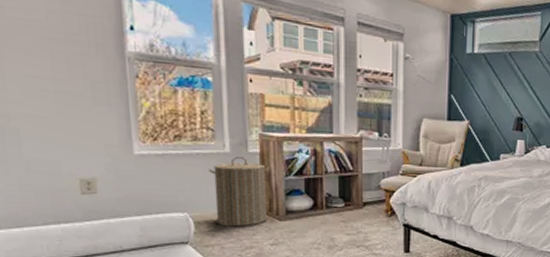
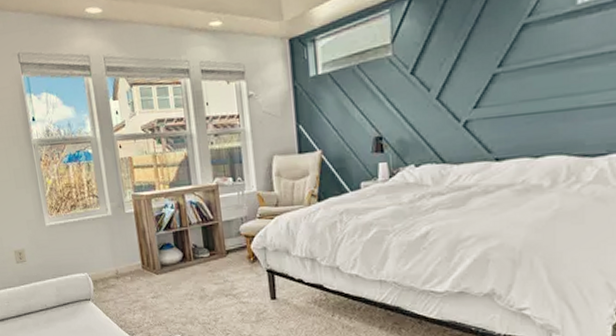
laundry hamper: present [209,156,270,227] -> none [98,217,146,283]

